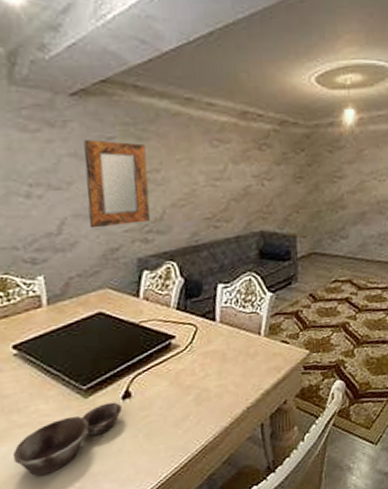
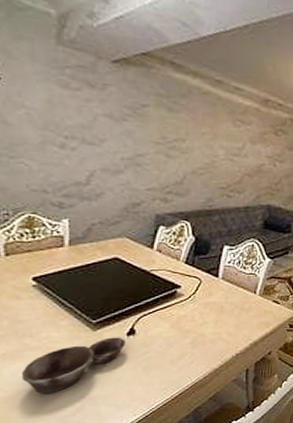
home mirror: present [84,140,151,229] -> none [115,104,175,185]

